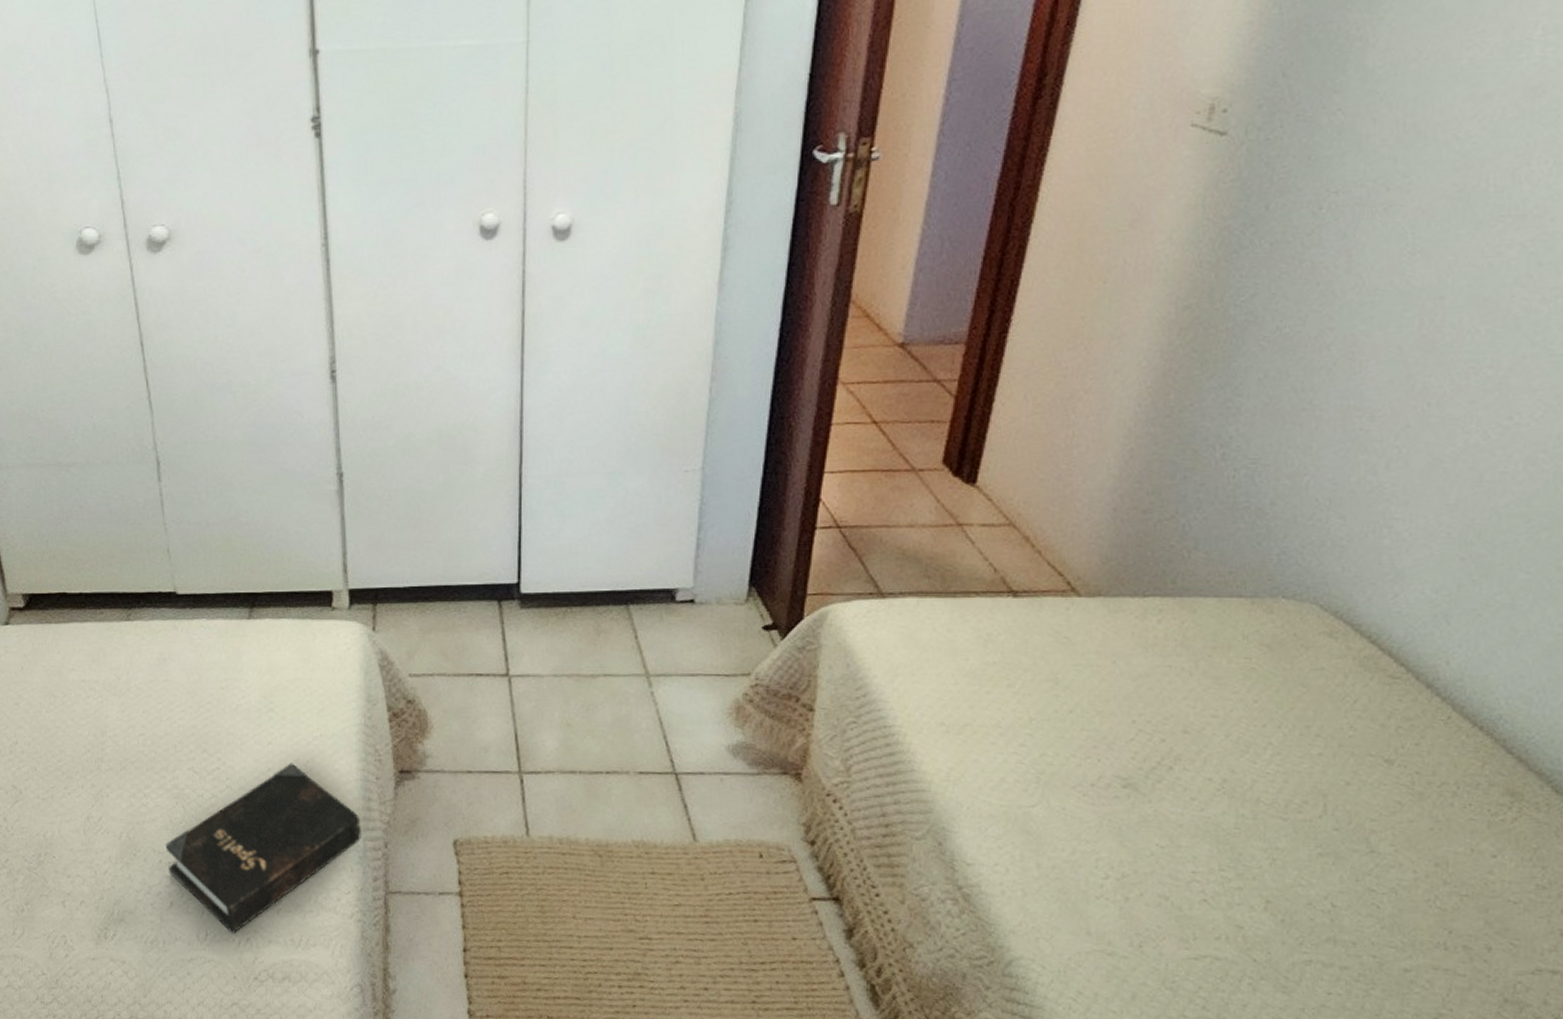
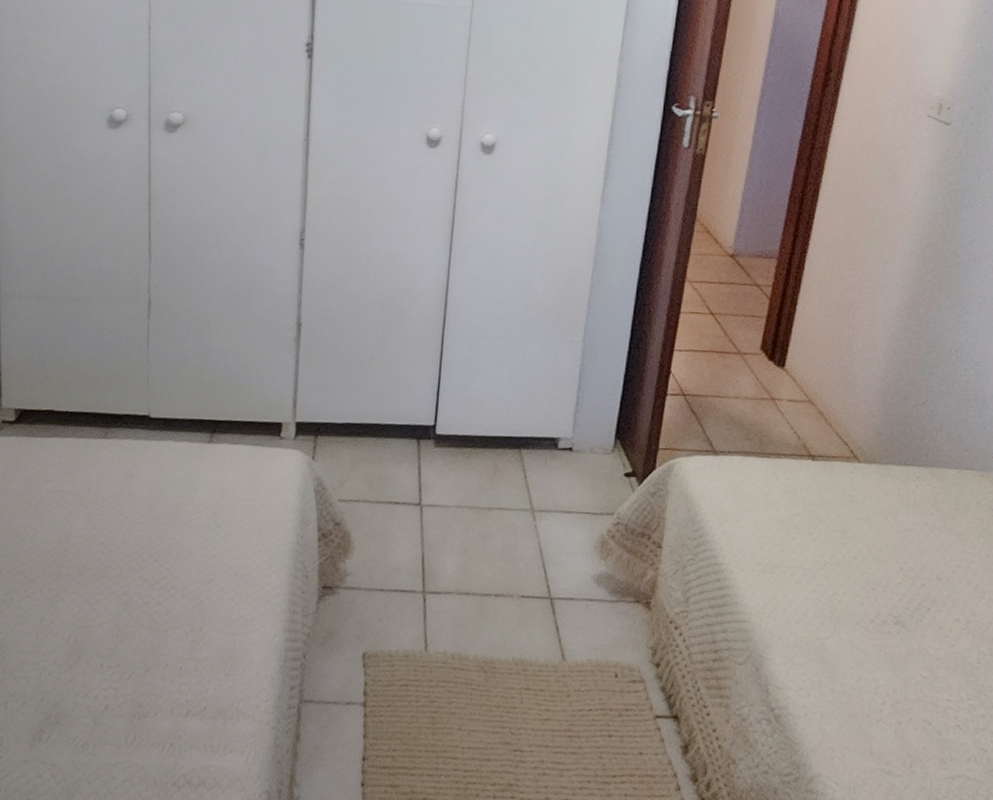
hardback book: present [165,762,361,933] -> none [108,575,285,738]

